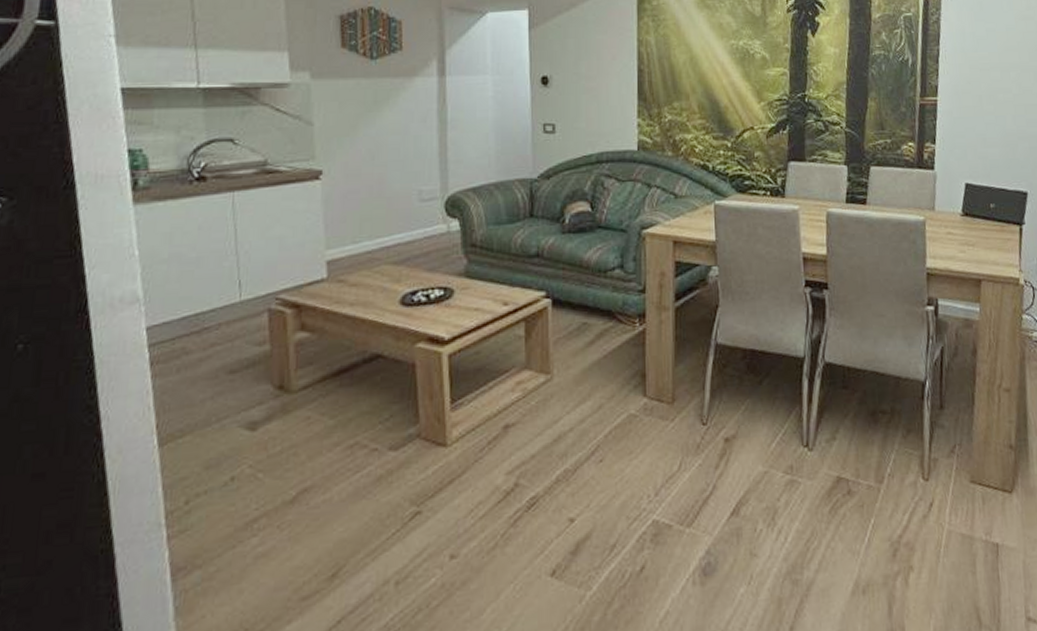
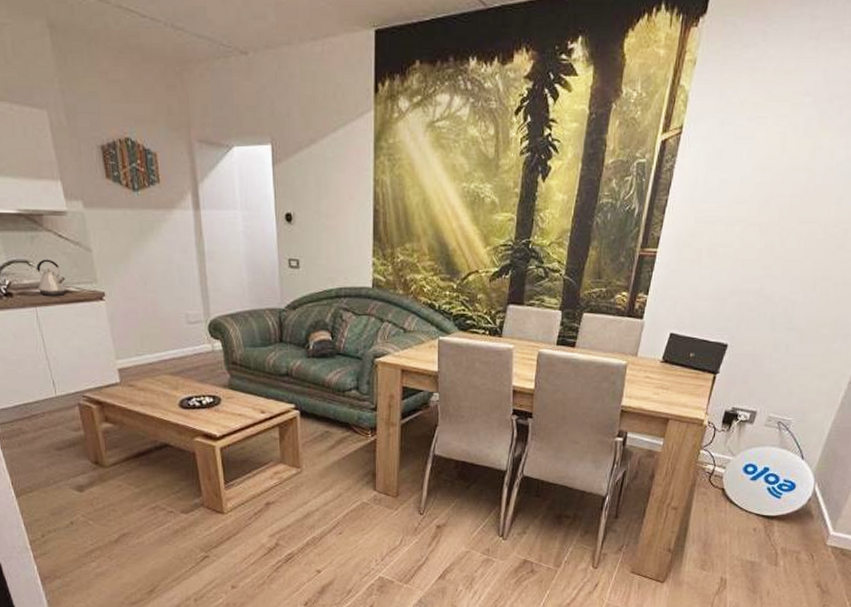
kettle: none [239,136,277,179] -> present [36,259,66,297]

